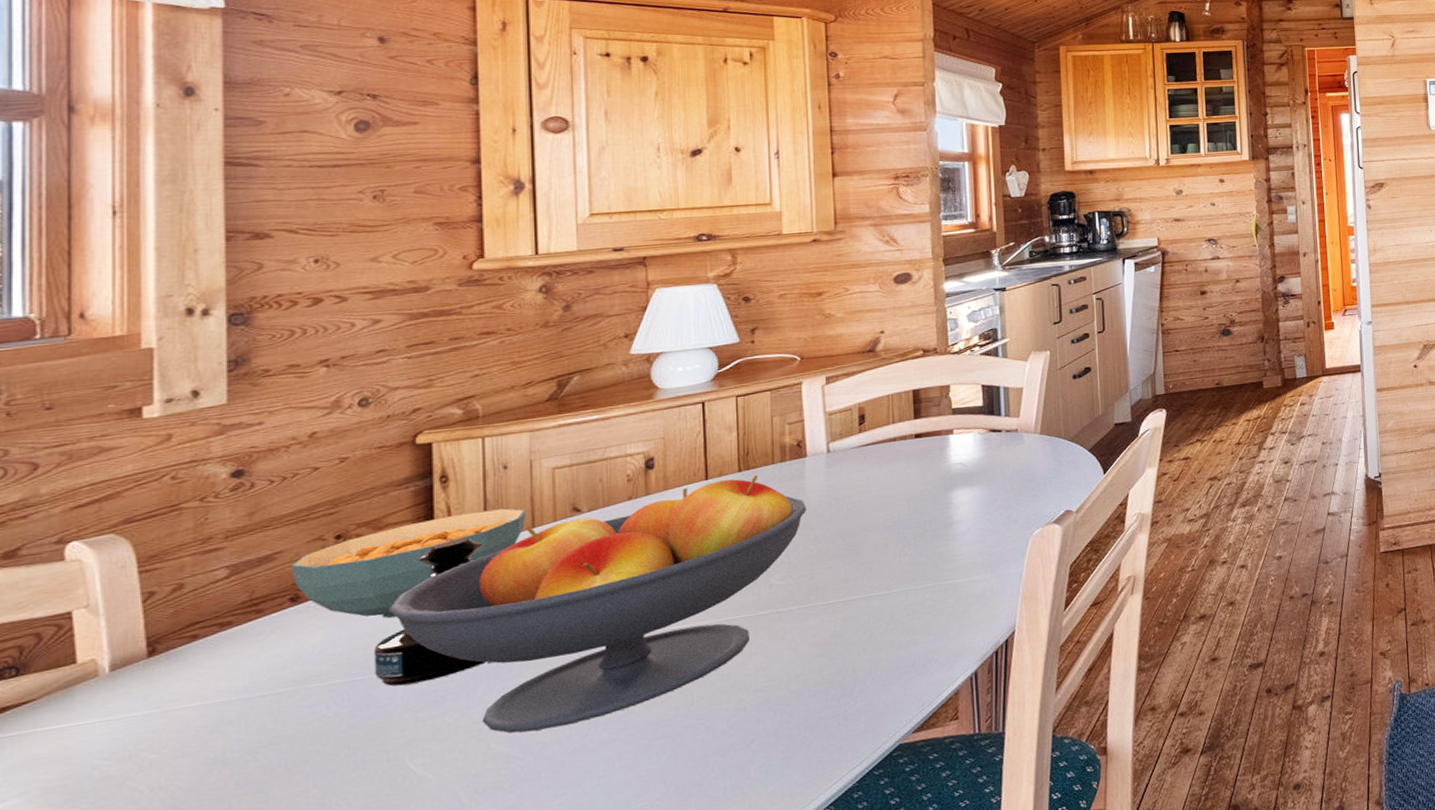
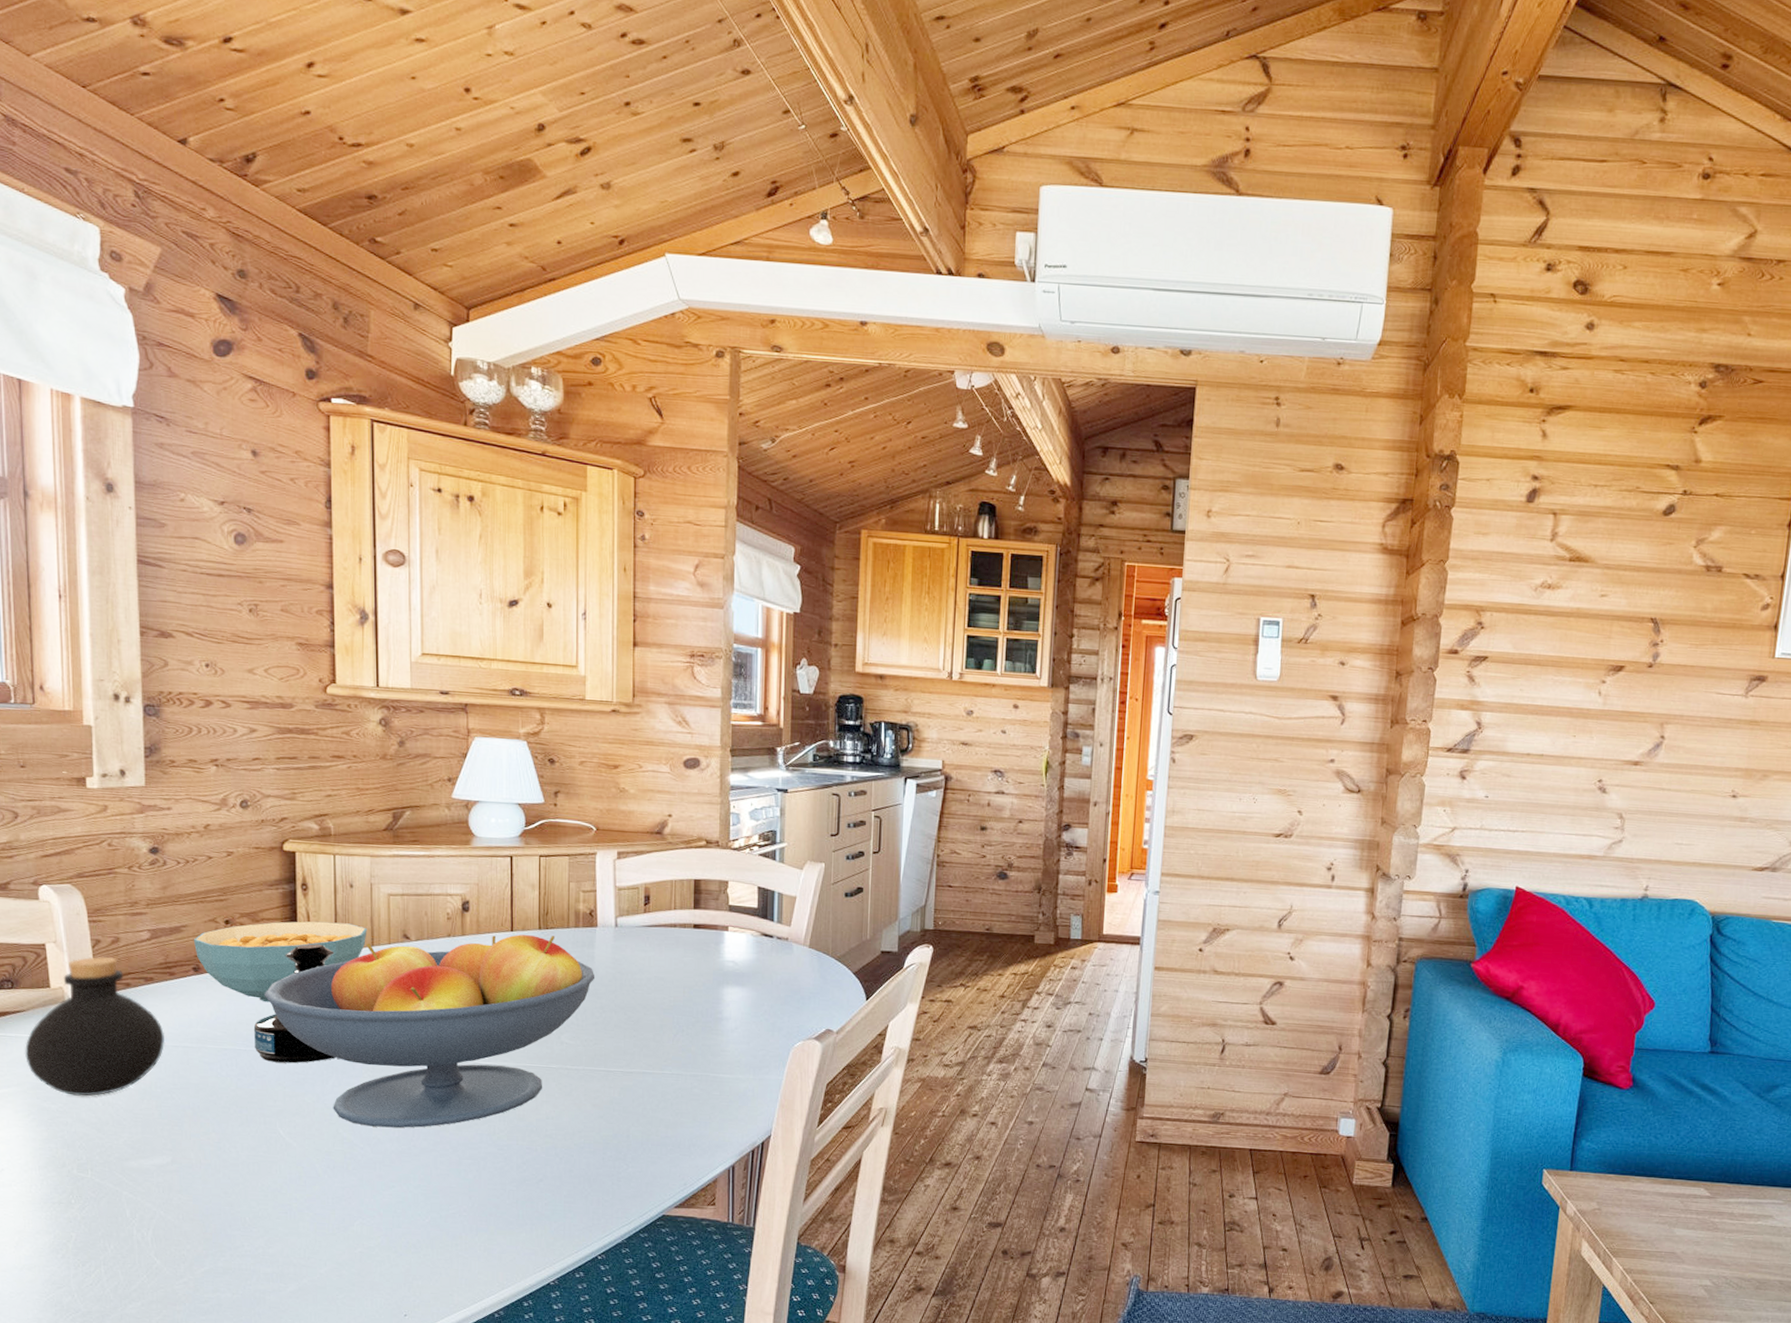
bottle: none [31,607,247,791] -> present [24,956,166,1096]

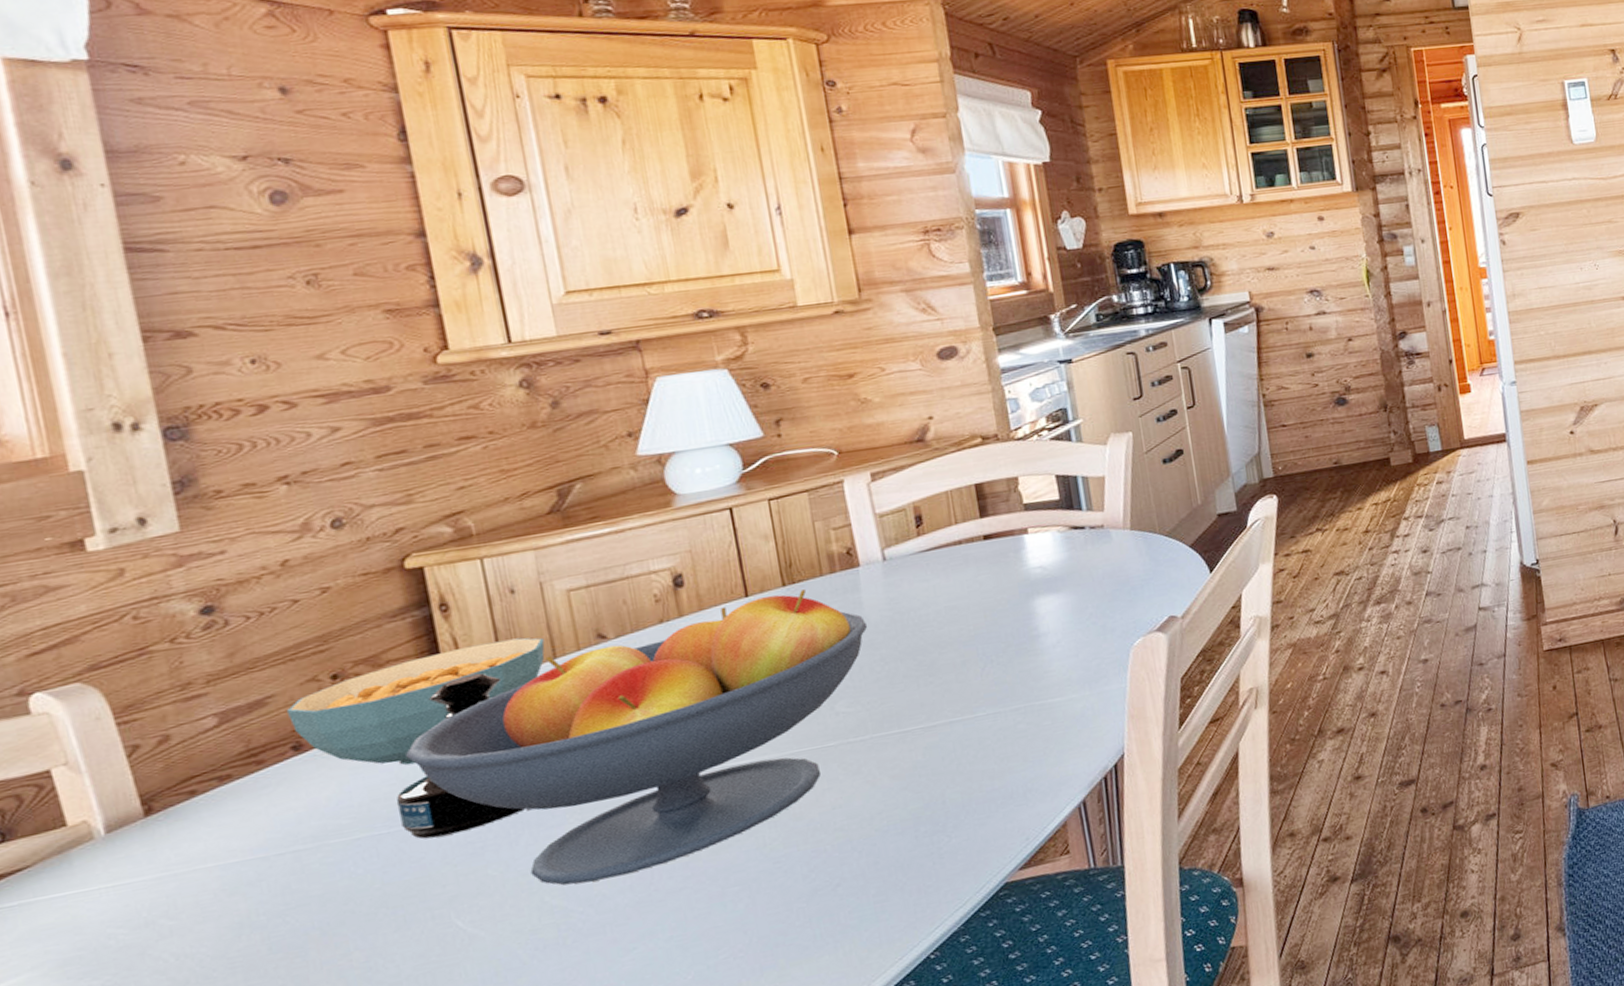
bottle: present [24,956,166,1096] -> none [36,761,264,961]

